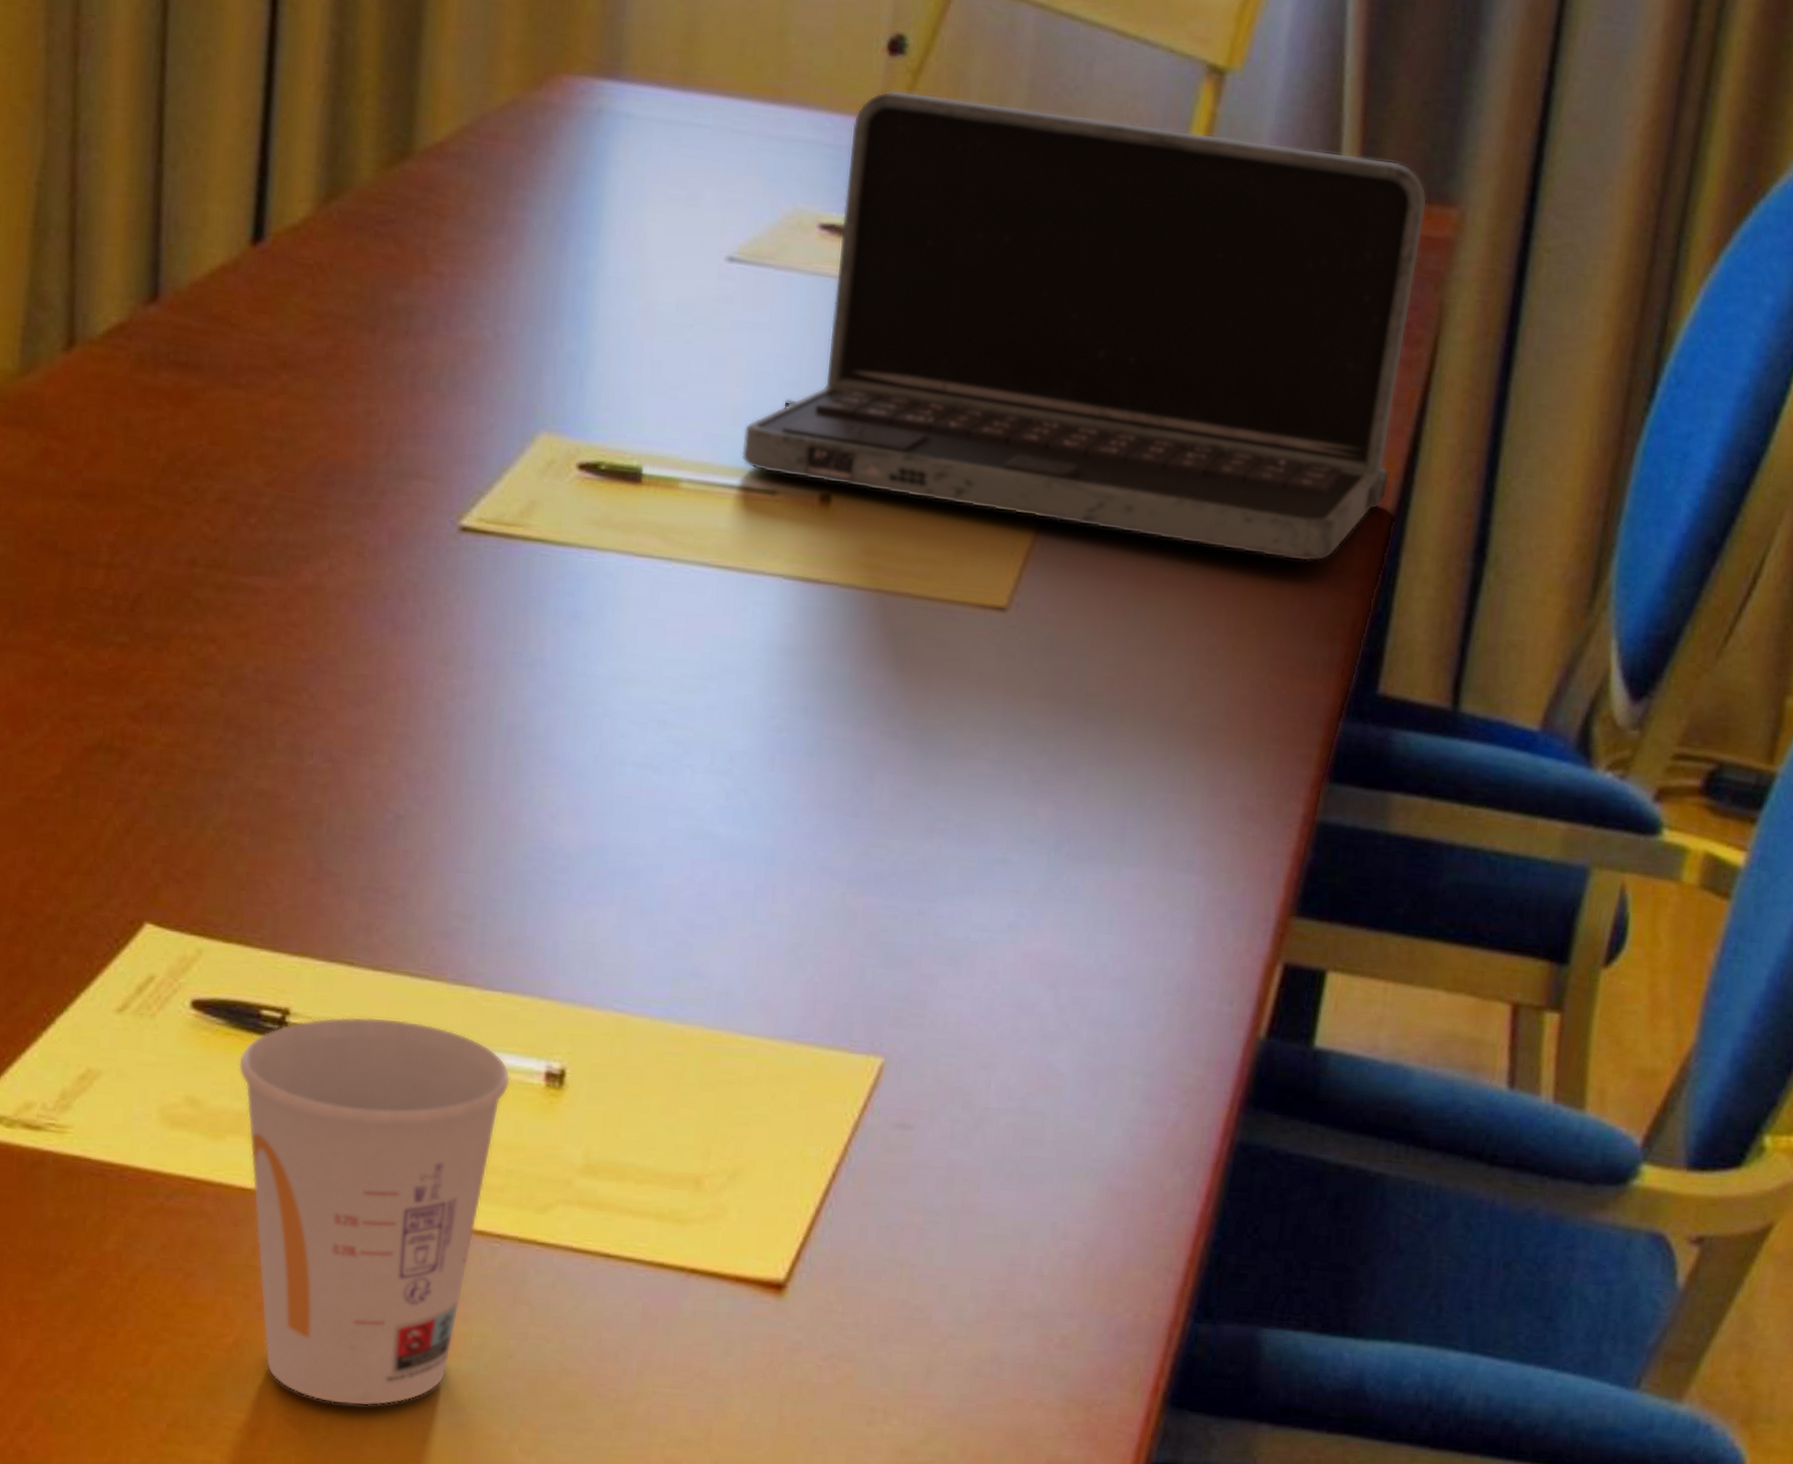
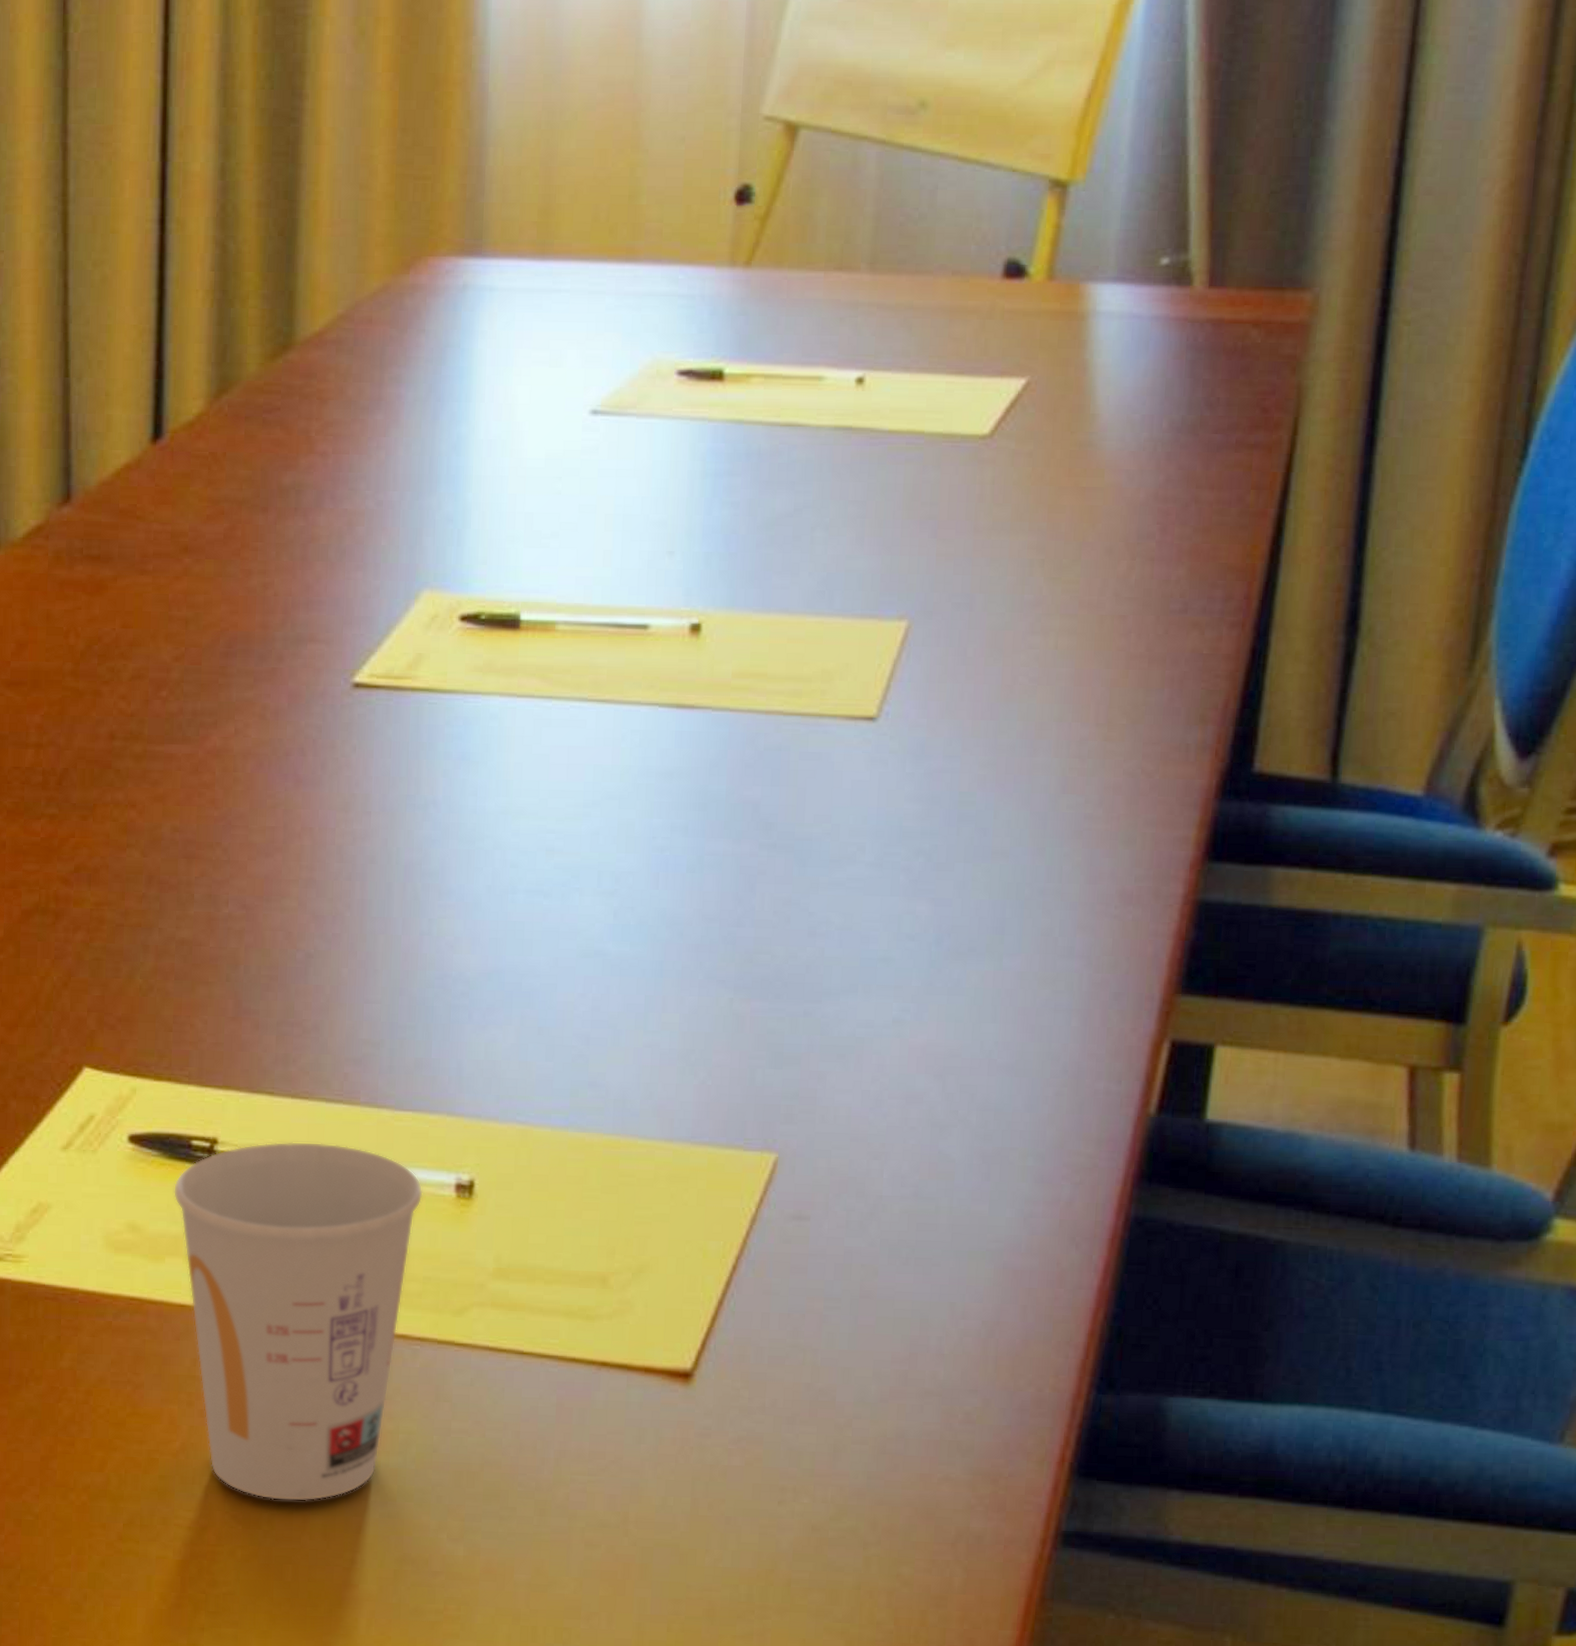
laptop: present [741,90,1428,562] -> none [613,237,1280,648]

